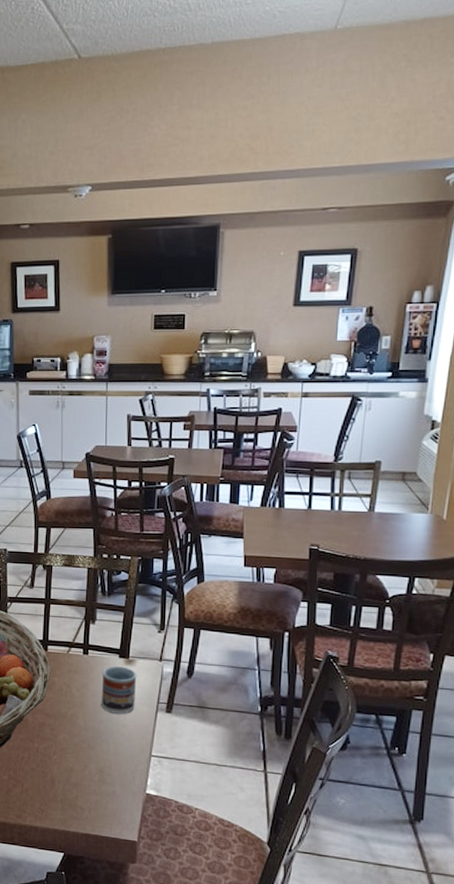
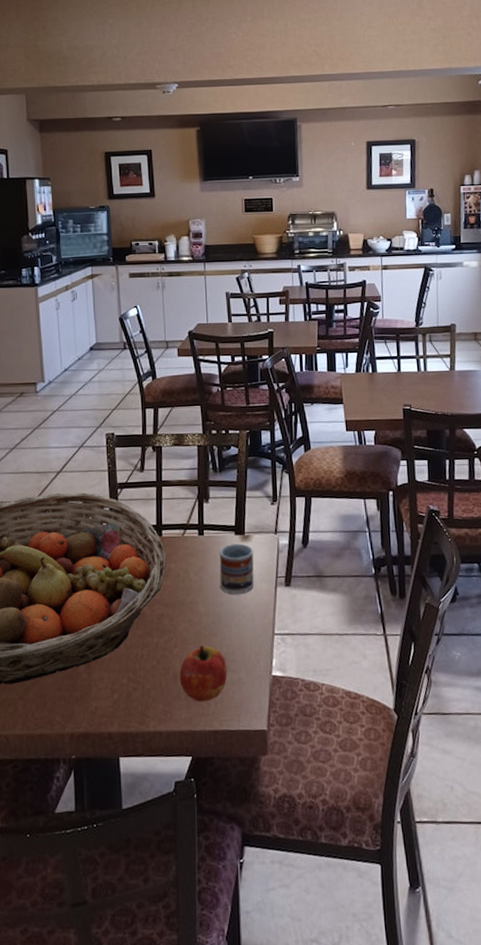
apple: none [56,756,103,807] -> present [179,645,227,702]

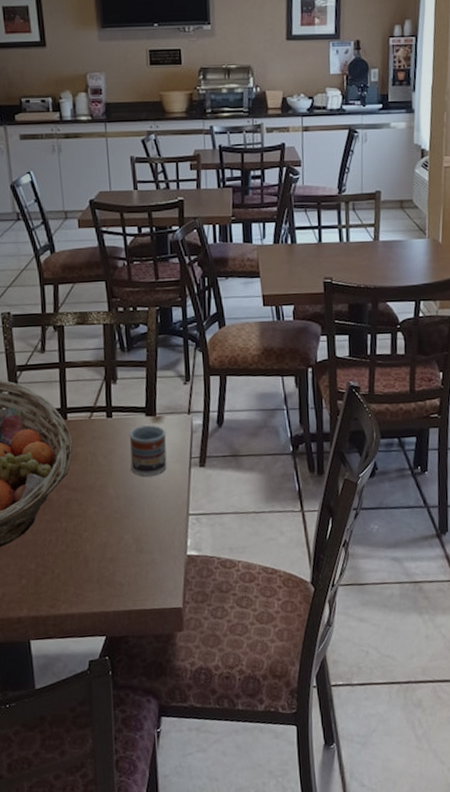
apple: present [179,645,227,702] -> none [90,528,141,584]

